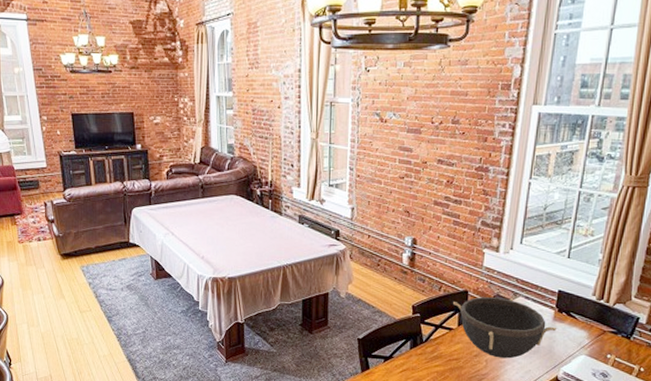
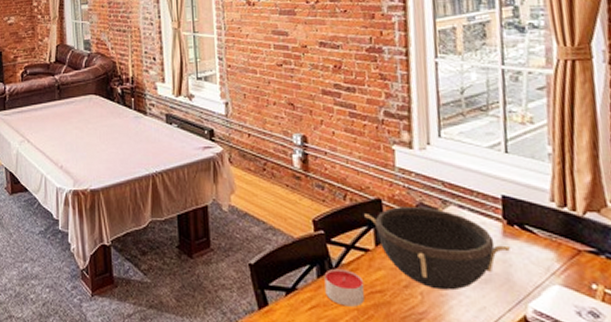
candle: none [415,342,445,370] -> present [324,268,365,307]

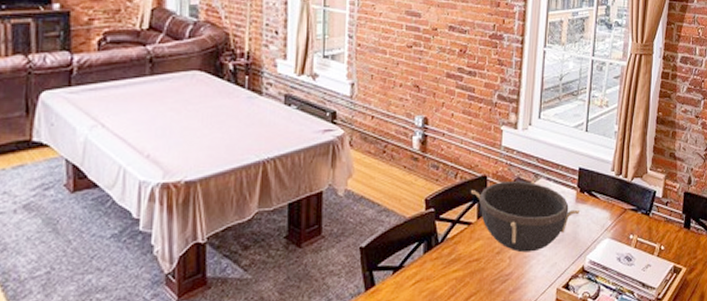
candle: present [324,268,365,307] -> none [429,242,464,277]

